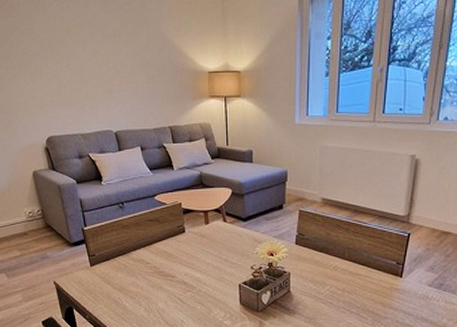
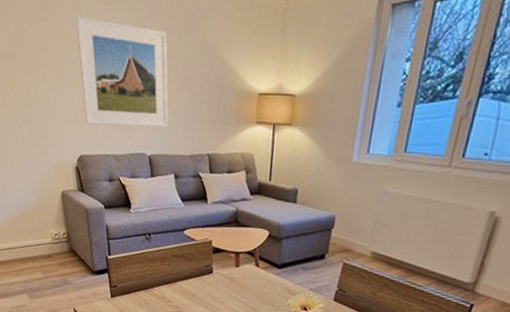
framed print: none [34,13,130,108] -> present [76,15,169,127]

